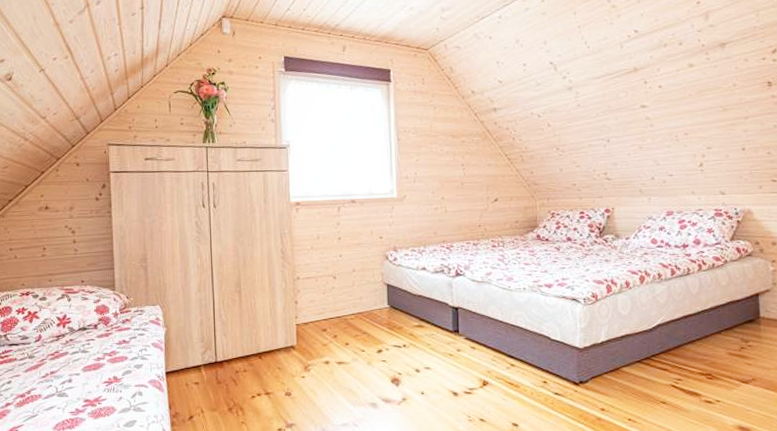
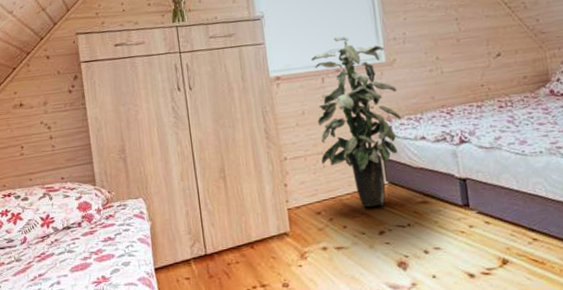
indoor plant: none [329,170,406,328] -> present [310,35,401,208]

